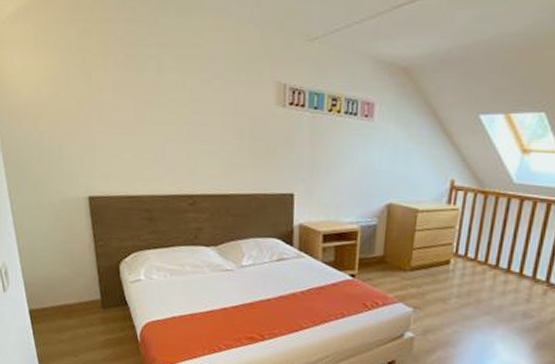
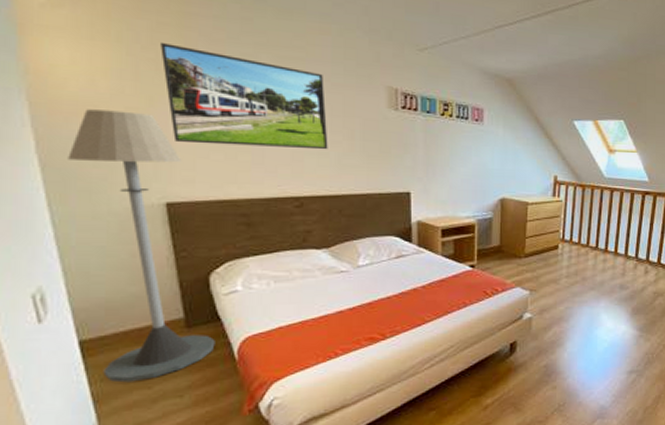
floor lamp: none [21,113,123,349] -> present [68,109,215,383]
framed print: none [85,48,219,149] -> present [160,42,328,150]

